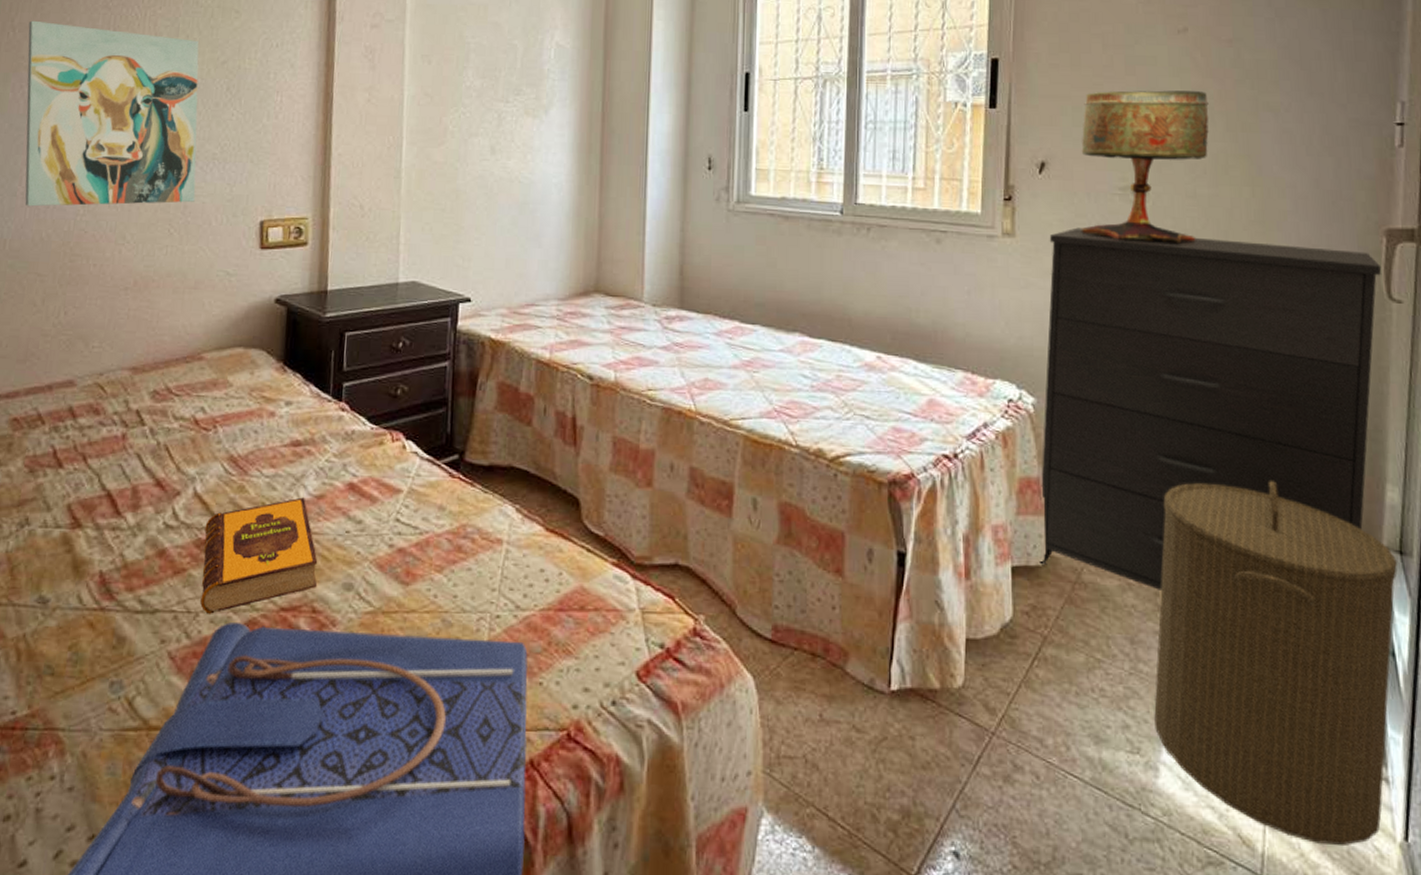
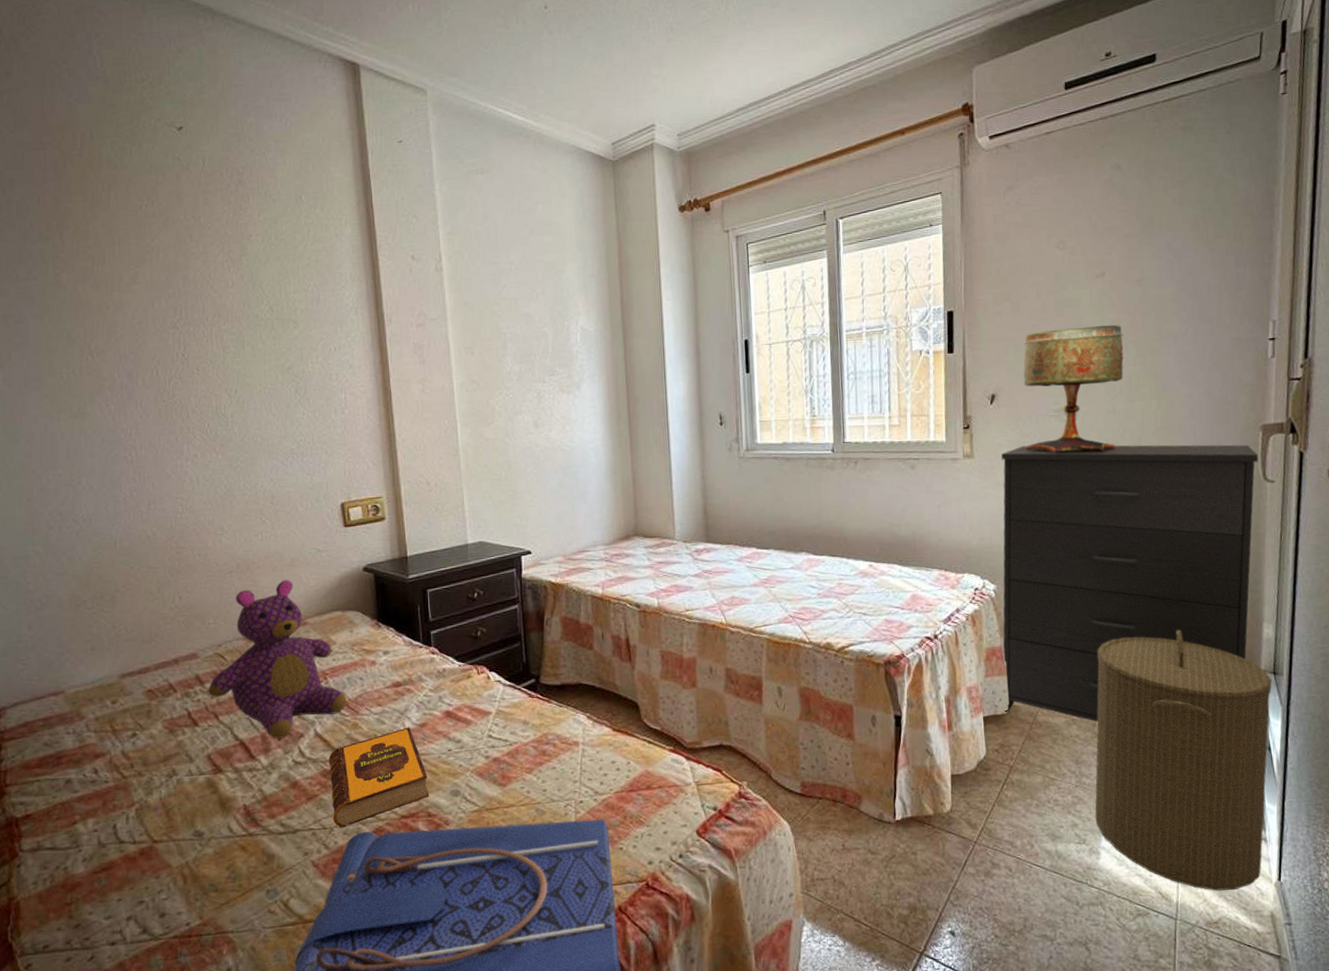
wall art: present [25,20,199,207] -> none [105,344,281,510]
teddy bear: none [80,304,237,495] -> present [208,580,347,739]

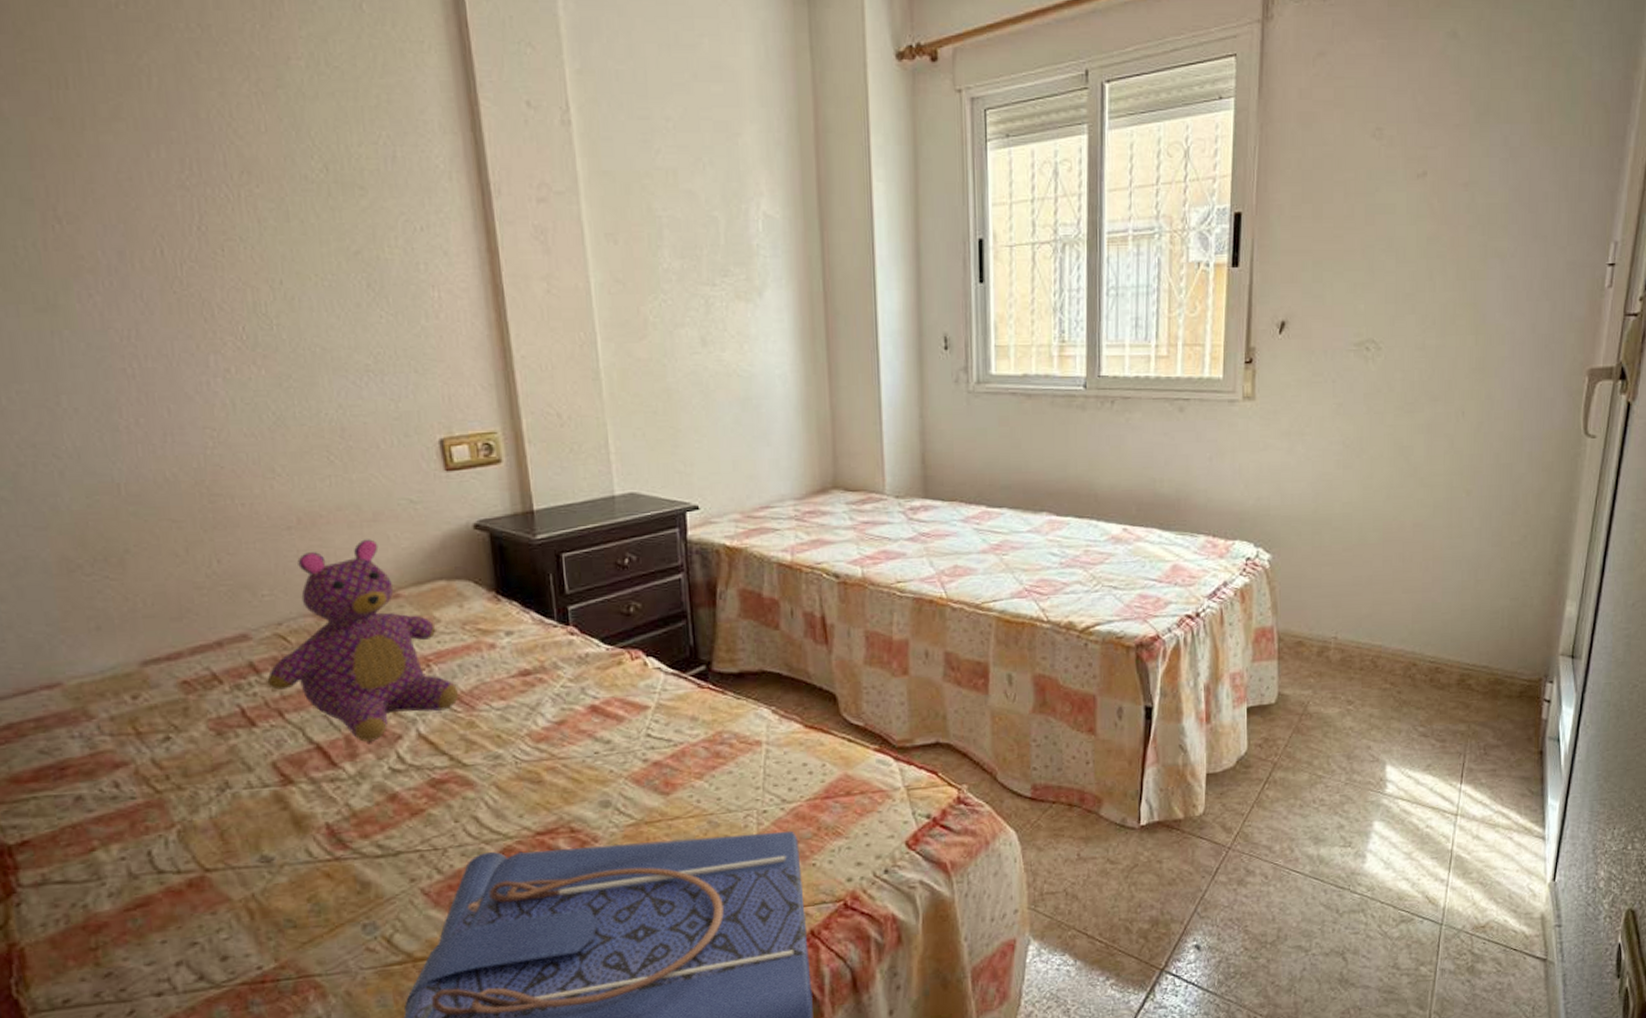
hardback book: present [328,727,430,828] -> none [437,725,572,848]
dresser: present [1001,444,1259,722] -> none [1272,386,1582,712]
table lamp: present [1023,325,1124,454] -> none [1317,239,1442,397]
laundry hamper: present [1095,630,1272,891] -> none [1364,608,1569,894]

